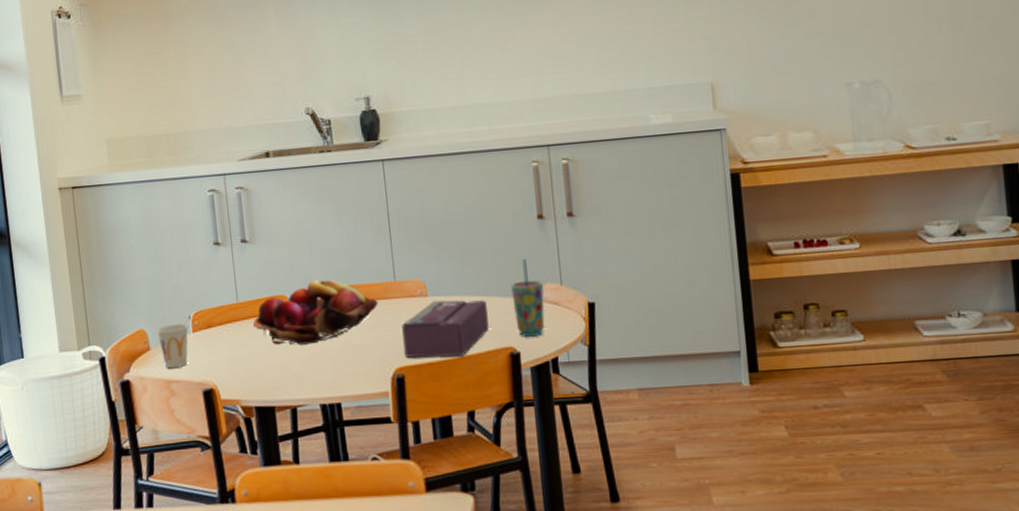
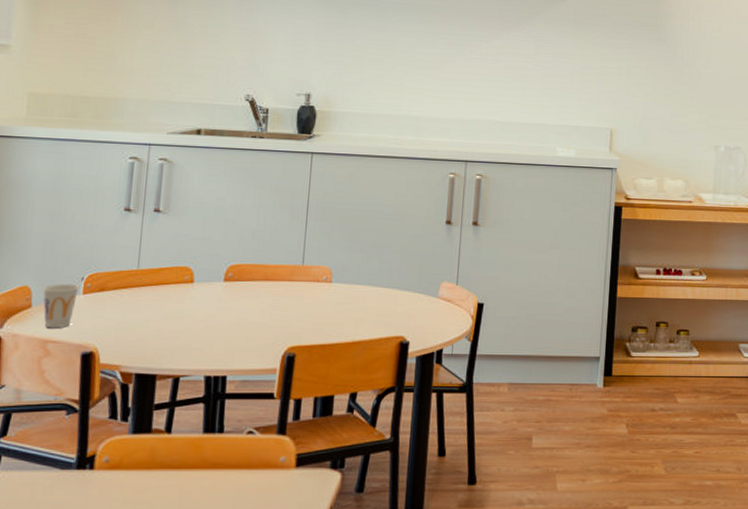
fruit basket: present [253,279,378,345] -> none [150,255,283,317]
tissue box: present [402,300,489,358] -> none [299,288,386,341]
cup: present [511,258,545,337] -> none [410,258,440,329]

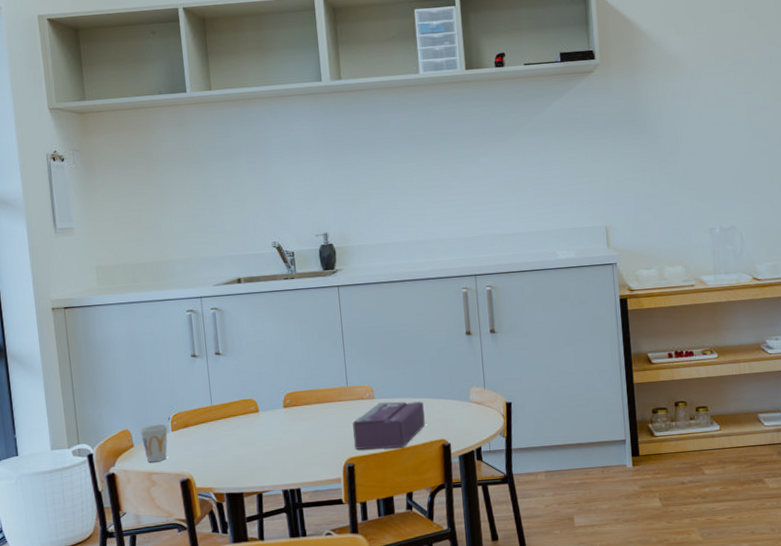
tissue box: none [299,288,386,341] -> present [353,401,425,450]

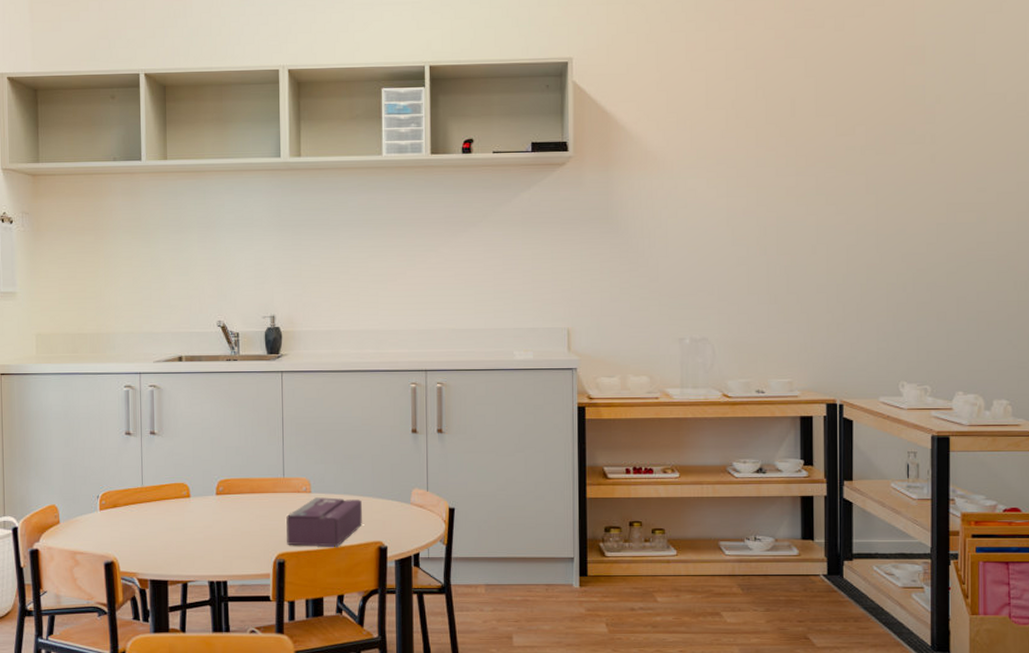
cup: present [140,423,168,463] -> none [67,501,96,541]

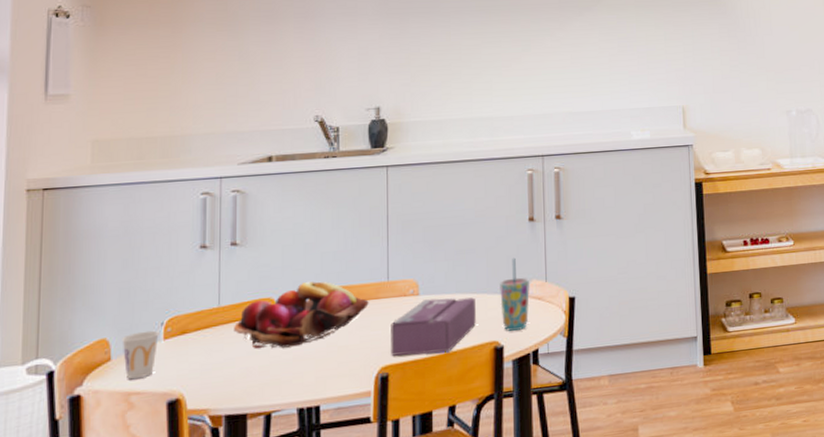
cup: none [67,501,96,541] -> present [122,330,159,380]
fruit basket: none [155,471,267,528] -> present [234,281,369,349]
cup: none [384,466,412,534] -> present [500,257,530,331]

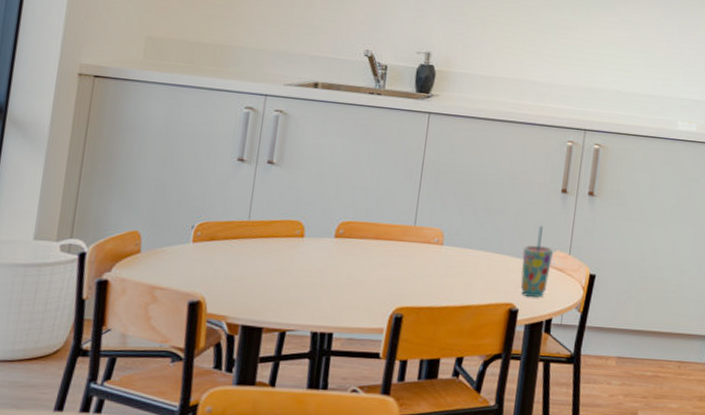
cup: present [122,330,159,380] -> none [152,230,189,275]
fruit basket: present [234,281,369,349] -> none [260,211,394,273]
tissue box: present [391,297,476,356] -> none [408,250,498,306]

